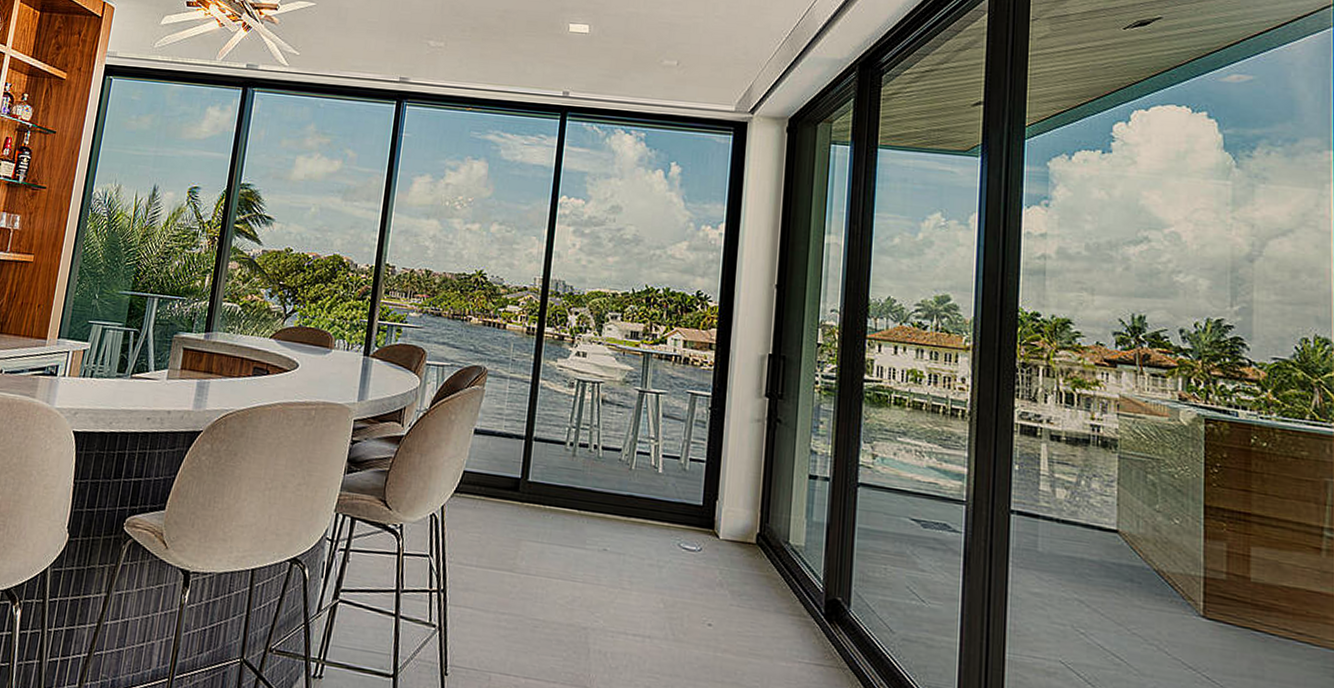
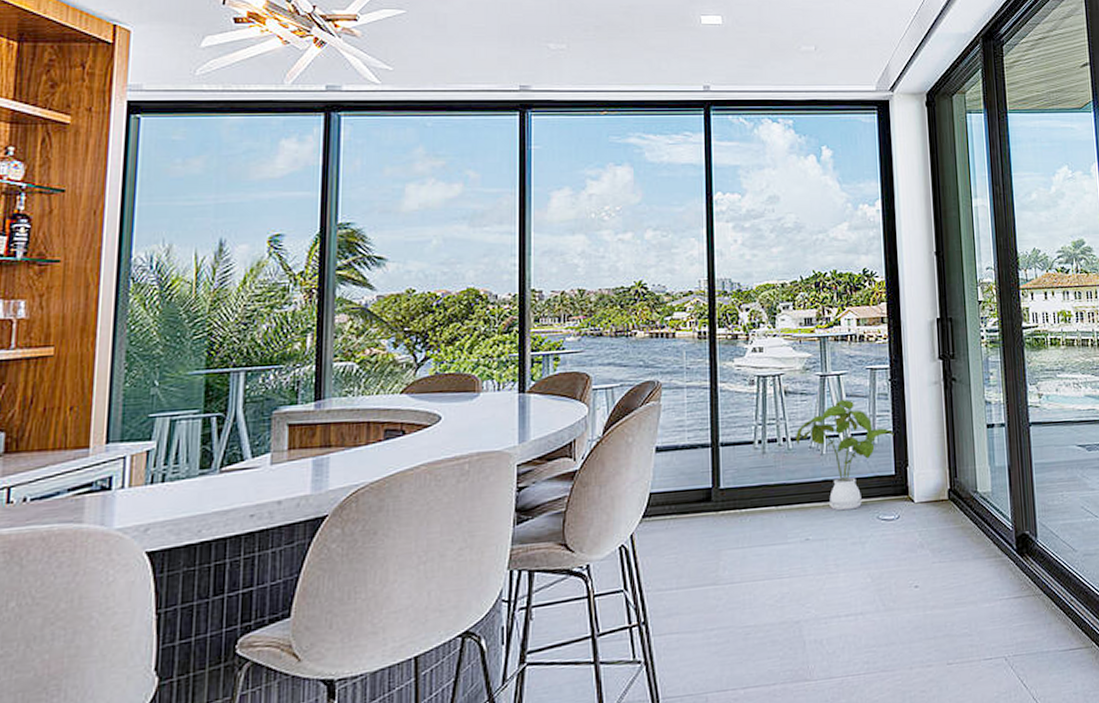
house plant: none [607,419,707,531] -> present [796,400,894,511]

